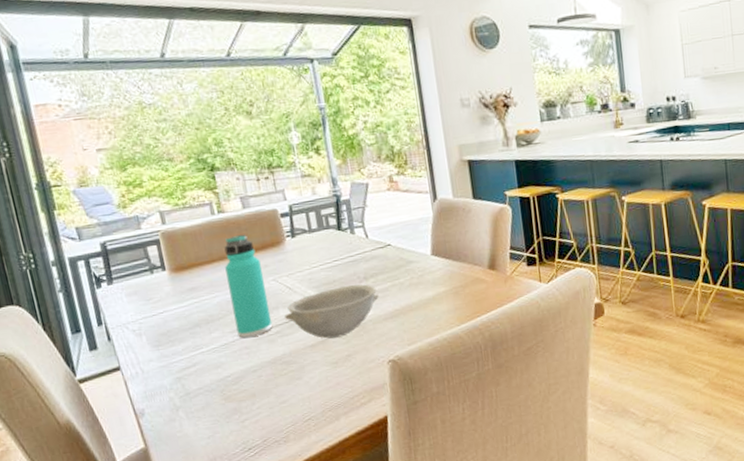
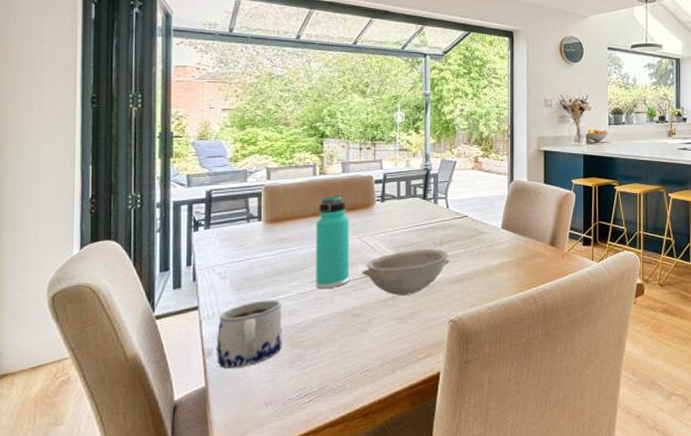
mug: none [144,353,215,429] -> present [216,300,282,369]

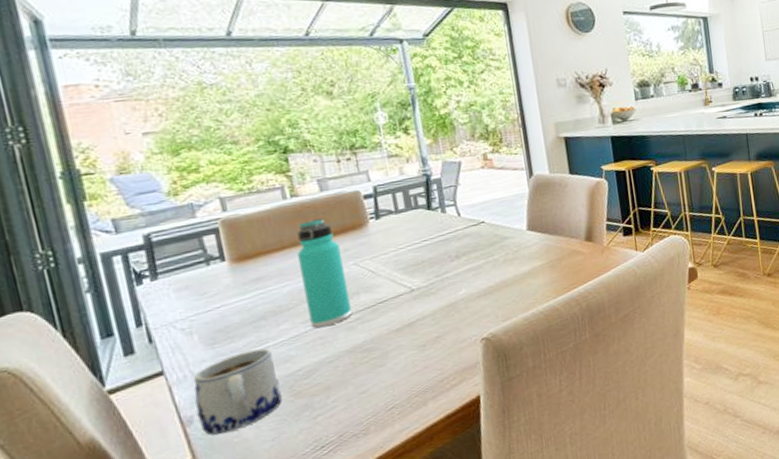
bowl: present [362,249,450,296] -> none [366,263,472,322]

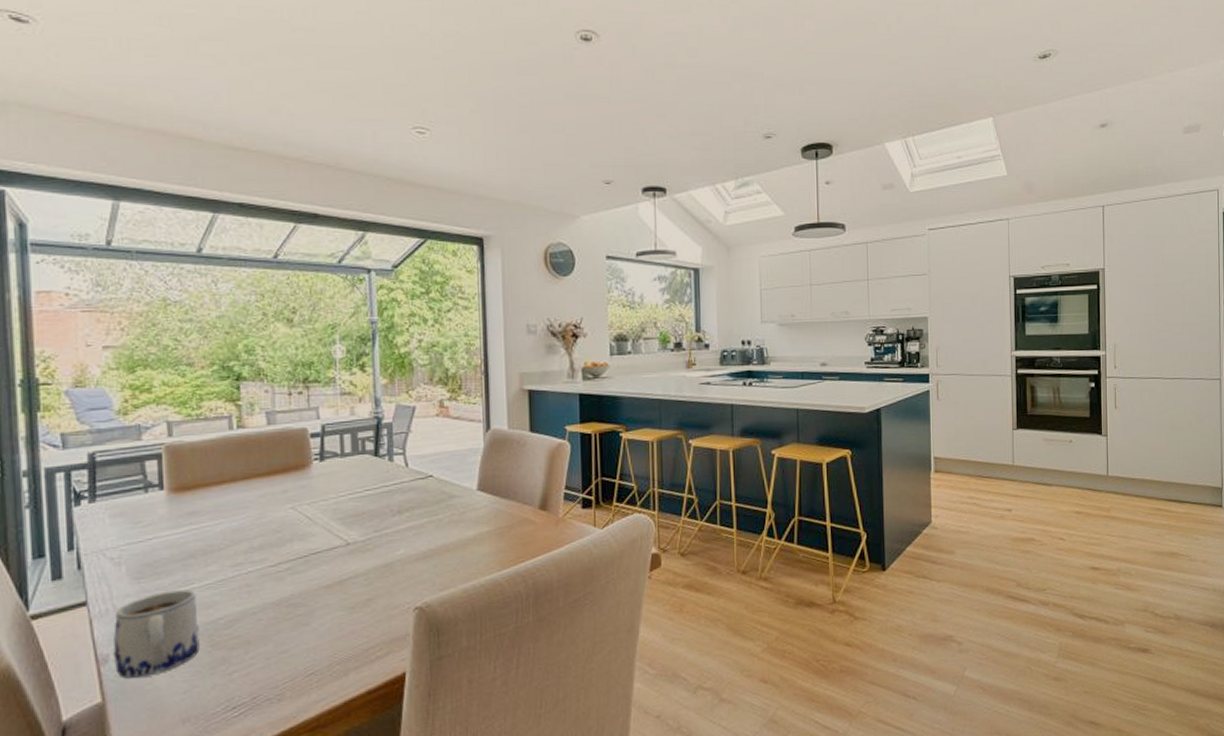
thermos bottle: present [297,217,353,328] -> none [236,453,284,573]

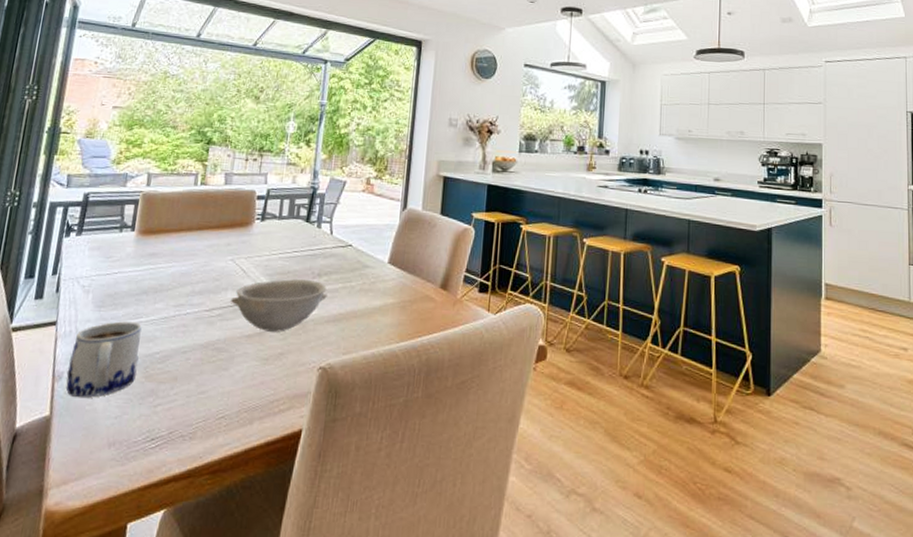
bowl: none [299,518,412,579] -> present [231,279,327,332]

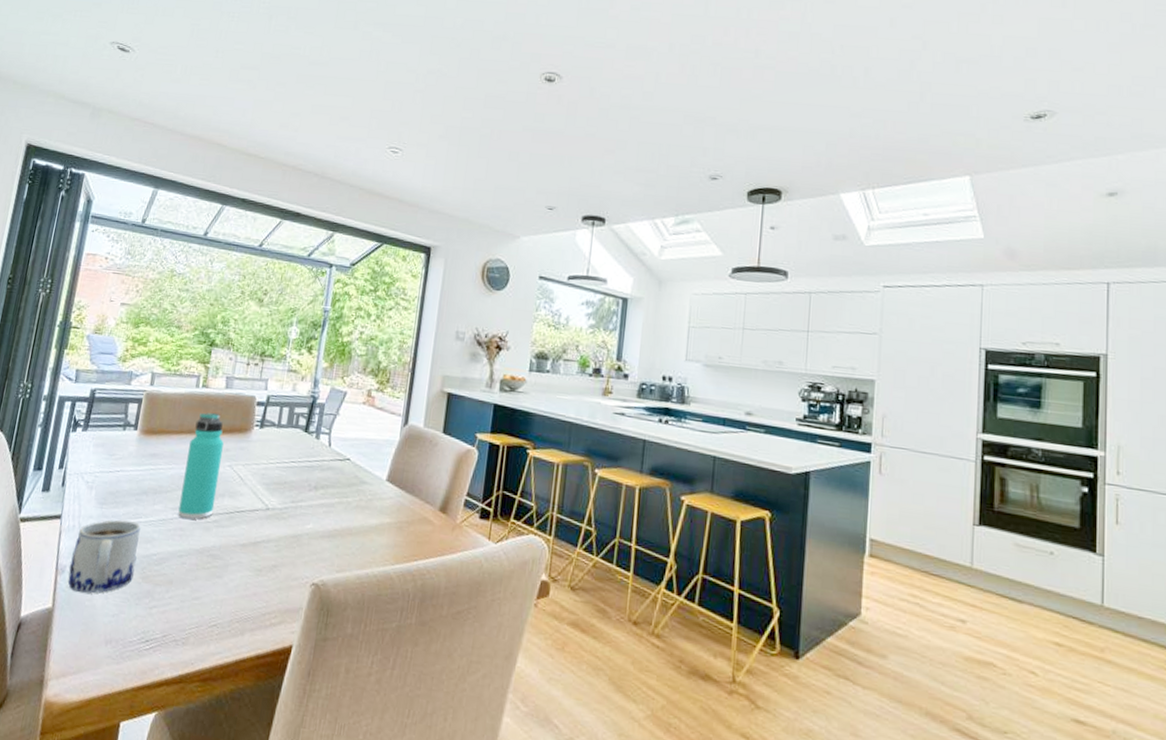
thermos bottle: none [180,208,225,315] -> present [178,412,224,520]
bowl: present [231,279,327,332] -> none [227,489,323,544]

